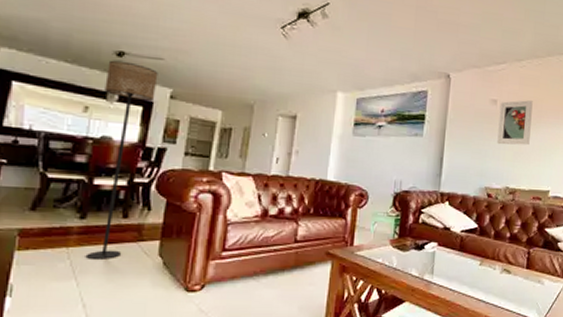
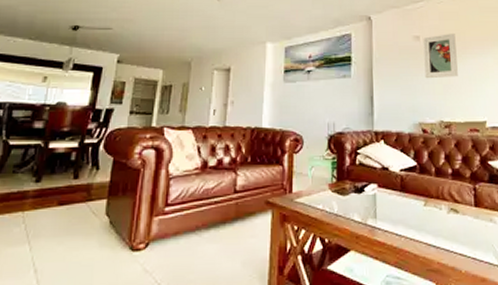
floor lamp: present [85,60,158,259] -> none [38,34,107,222]

